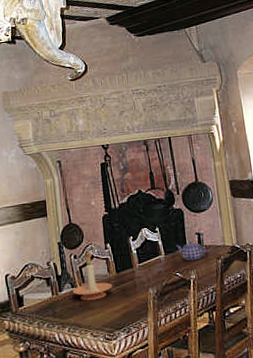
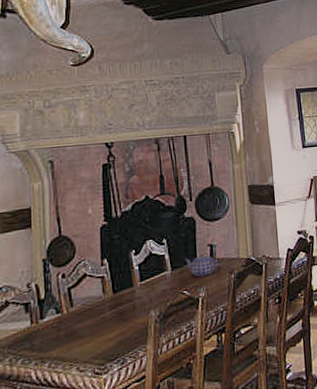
candle holder: present [73,252,112,301] -> none [58,270,107,329]

